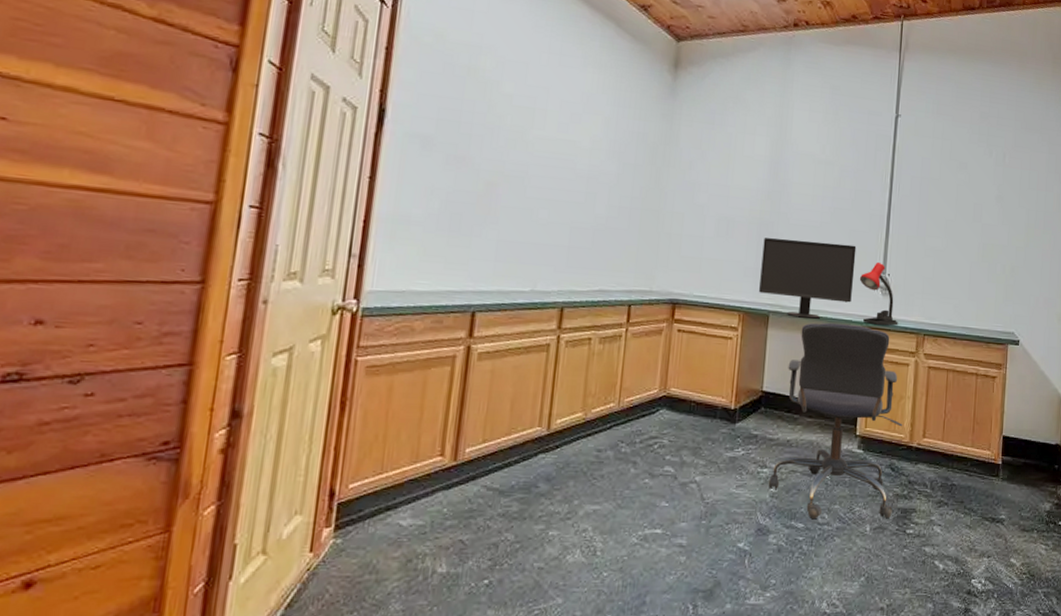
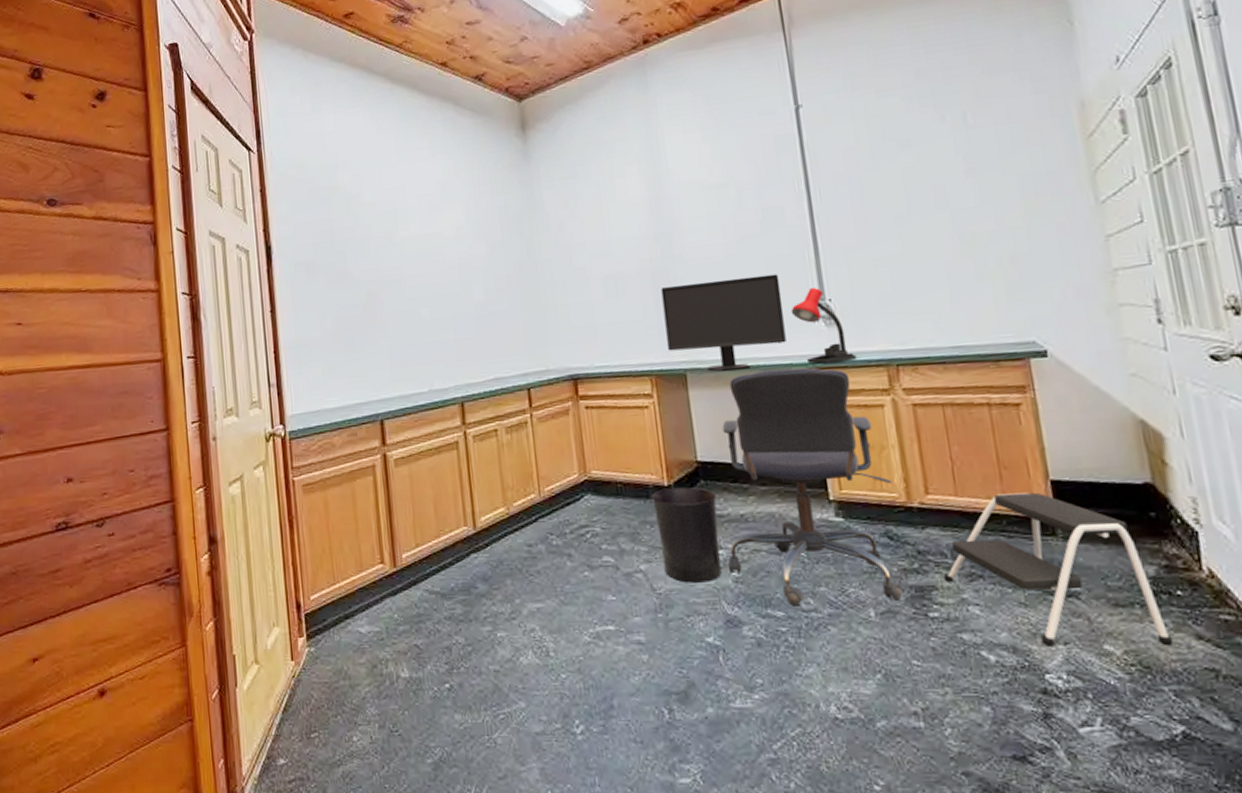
waste bin: none [716,411,772,495] -> present [651,487,722,583]
step stool: none [922,442,1051,560] -> present [943,492,1174,647]

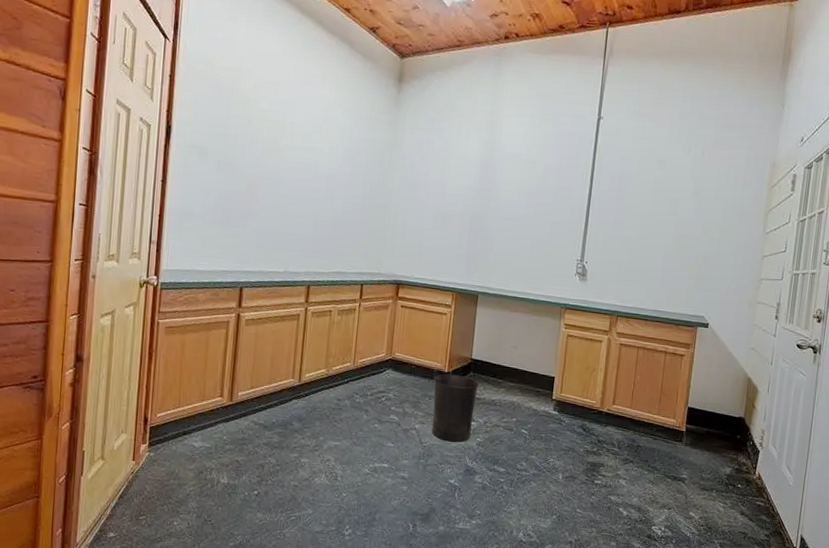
computer monitor: present [661,274,787,372] -> none [470,229,557,300]
office chair: present [722,367,903,606] -> none [475,303,595,470]
desk lamp: present [790,288,857,364] -> none [559,251,594,307]
step stool: present [943,492,1174,647] -> none [609,411,728,516]

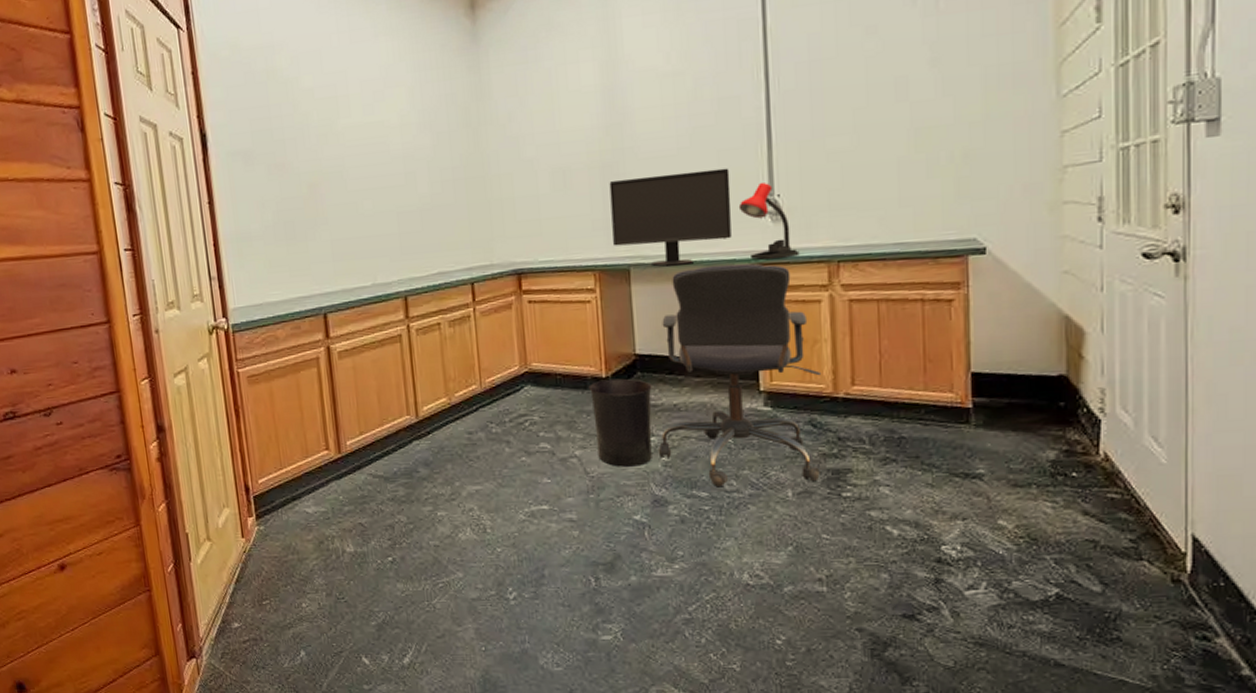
computer monitor: none [470,229,557,300] -> present [609,168,732,267]
office chair: none [475,303,595,470] -> present [658,263,822,488]
desk lamp: none [559,251,594,307] -> present [738,183,800,260]

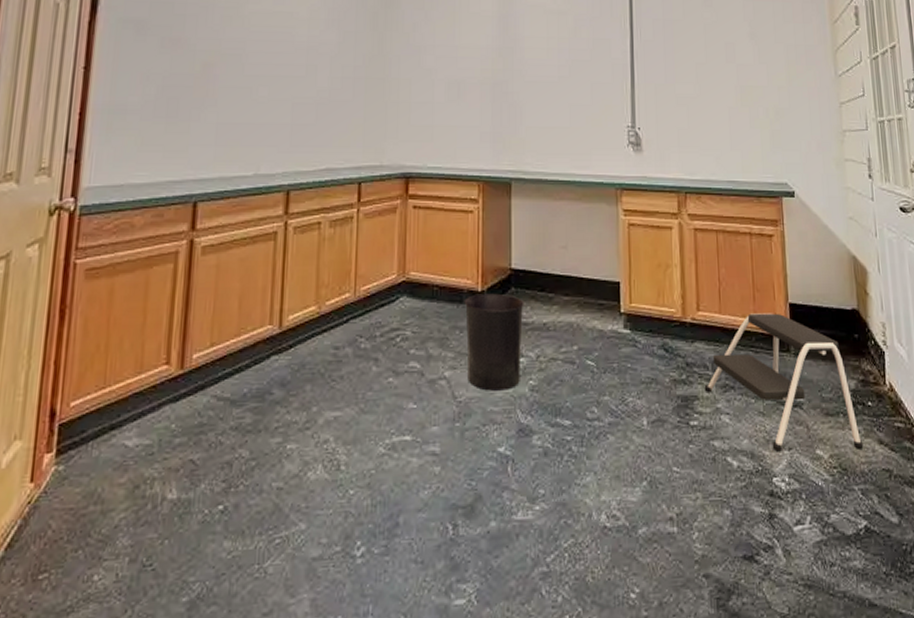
computer monitor: present [609,168,732,267] -> none [498,97,601,185]
office chair: present [658,263,822,488] -> none [526,186,673,415]
desk lamp: present [738,183,800,260] -> none [606,116,655,185]
step stool: none [859,383,1062,522] -> present [704,313,864,452]

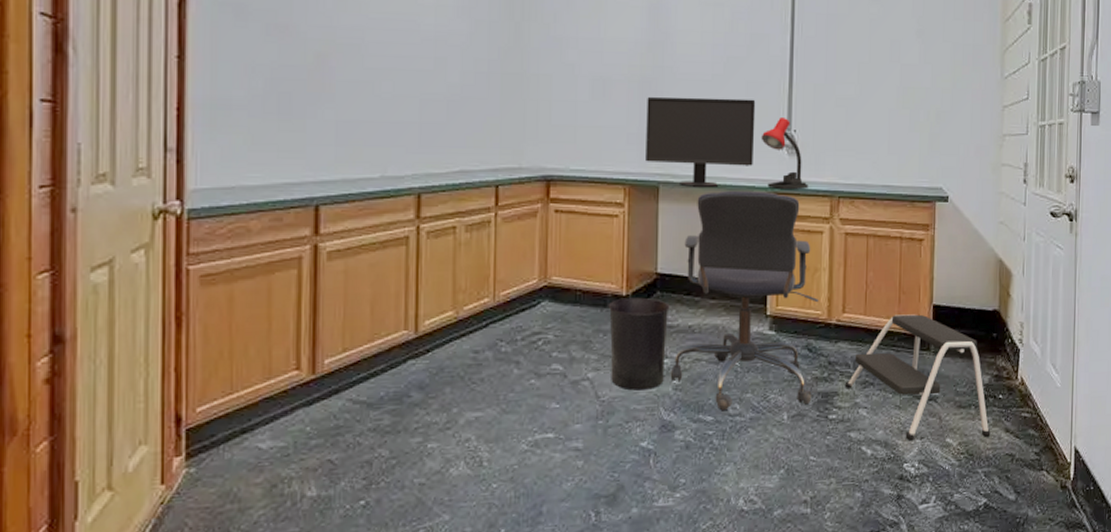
computer monitor: none [498,97,601,185] -> present [646,96,756,188]
office chair: none [526,186,673,415] -> present [670,190,820,411]
desk lamp: none [606,116,655,185] -> present [761,118,809,189]

